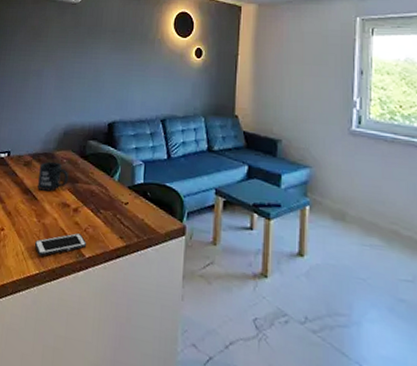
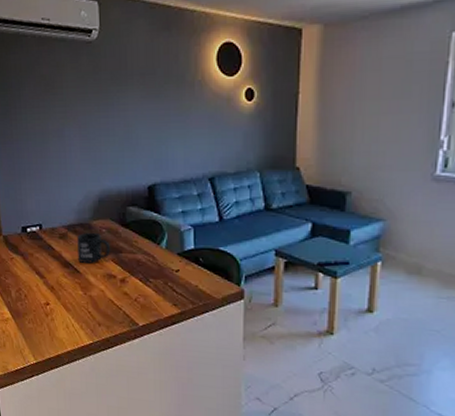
cell phone: present [34,233,87,256] -> none [83,303,139,327]

